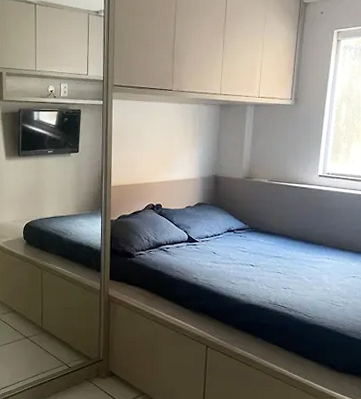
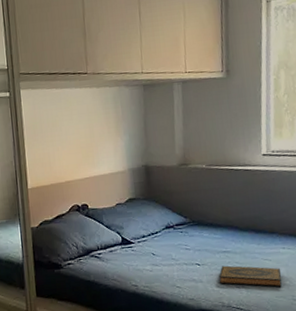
hardback book: none [268,269,324,292] -> present [219,265,282,288]

